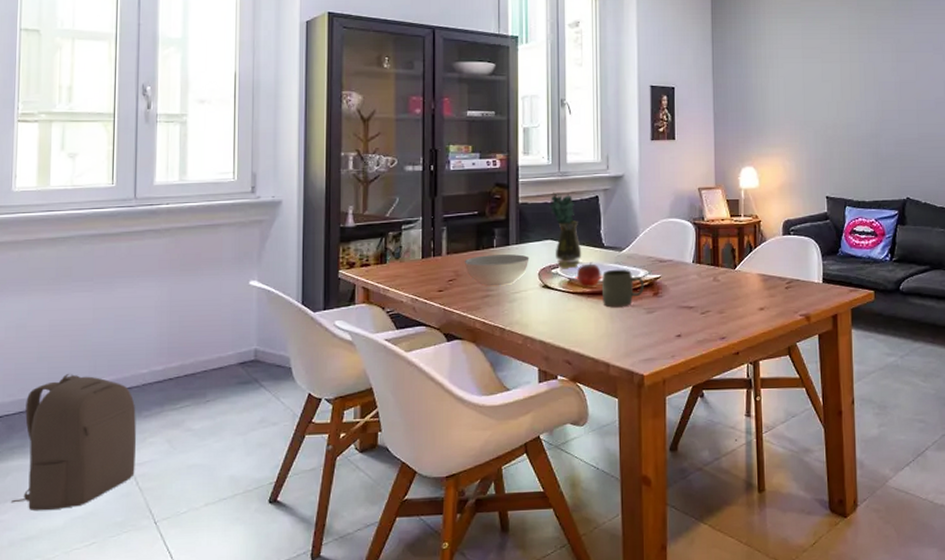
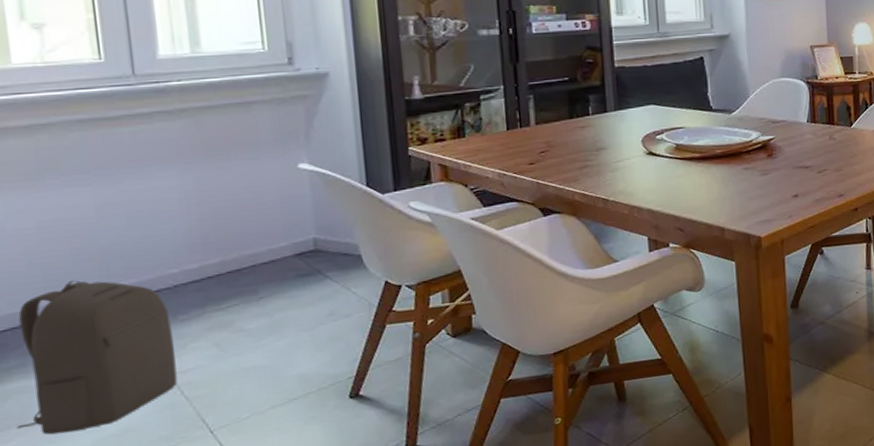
bowl: present [464,254,530,285] -> none [556,121,631,156]
vase: present [549,192,582,269] -> none [649,55,689,135]
fruit: present [576,262,601,287] -> none [683,126,711,152]
mug: present [601,269,645,308] -> none [711,131,758,172]

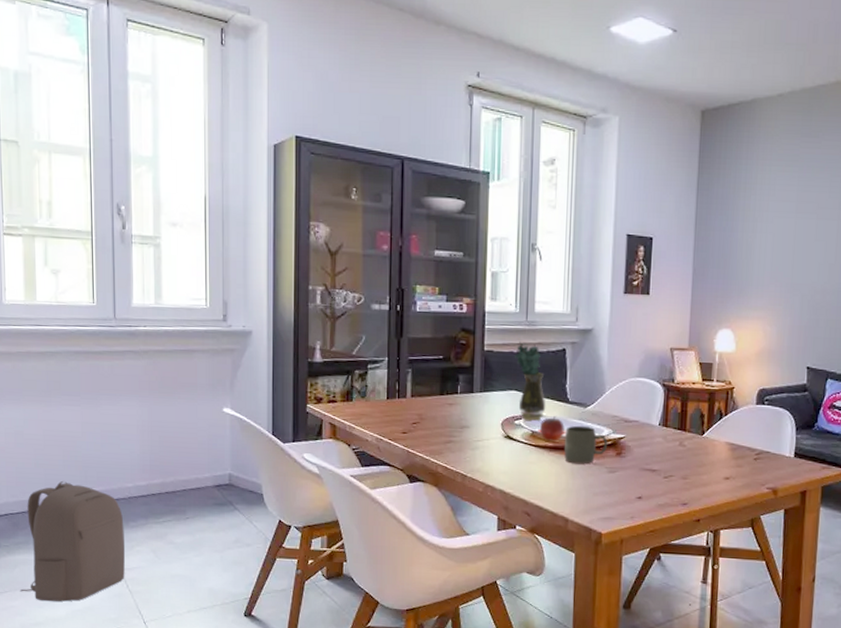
vase: none [649,55,689,135] -> present [515,342,546,422]
fruit: none [683,126,711,152] -> present [539,416,564,442]
mug: none [711,131,758,172] -> present [564,425,608,464]

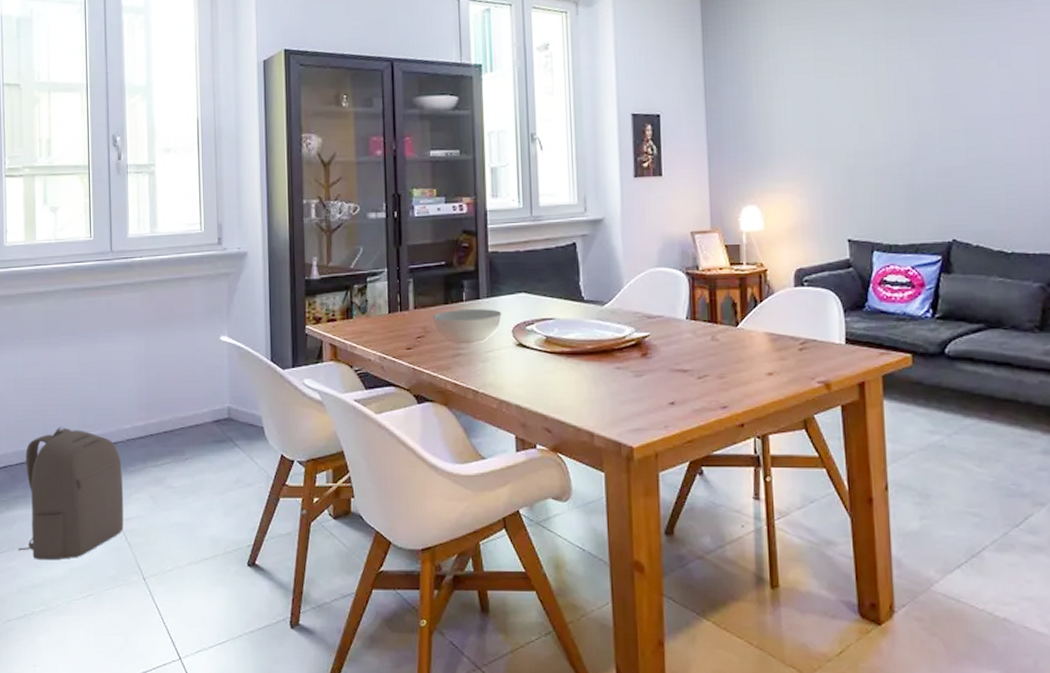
bowl: none [428,401,493,432] -> present [432,309,502,343]
vase: present [515,342,546,422] -> none [522,239,560,326]
fruit: present [539,416,564,442] -> none [553,318,582,346]
mug: present [564,425,608,464] -> none [582,326,631,370]

